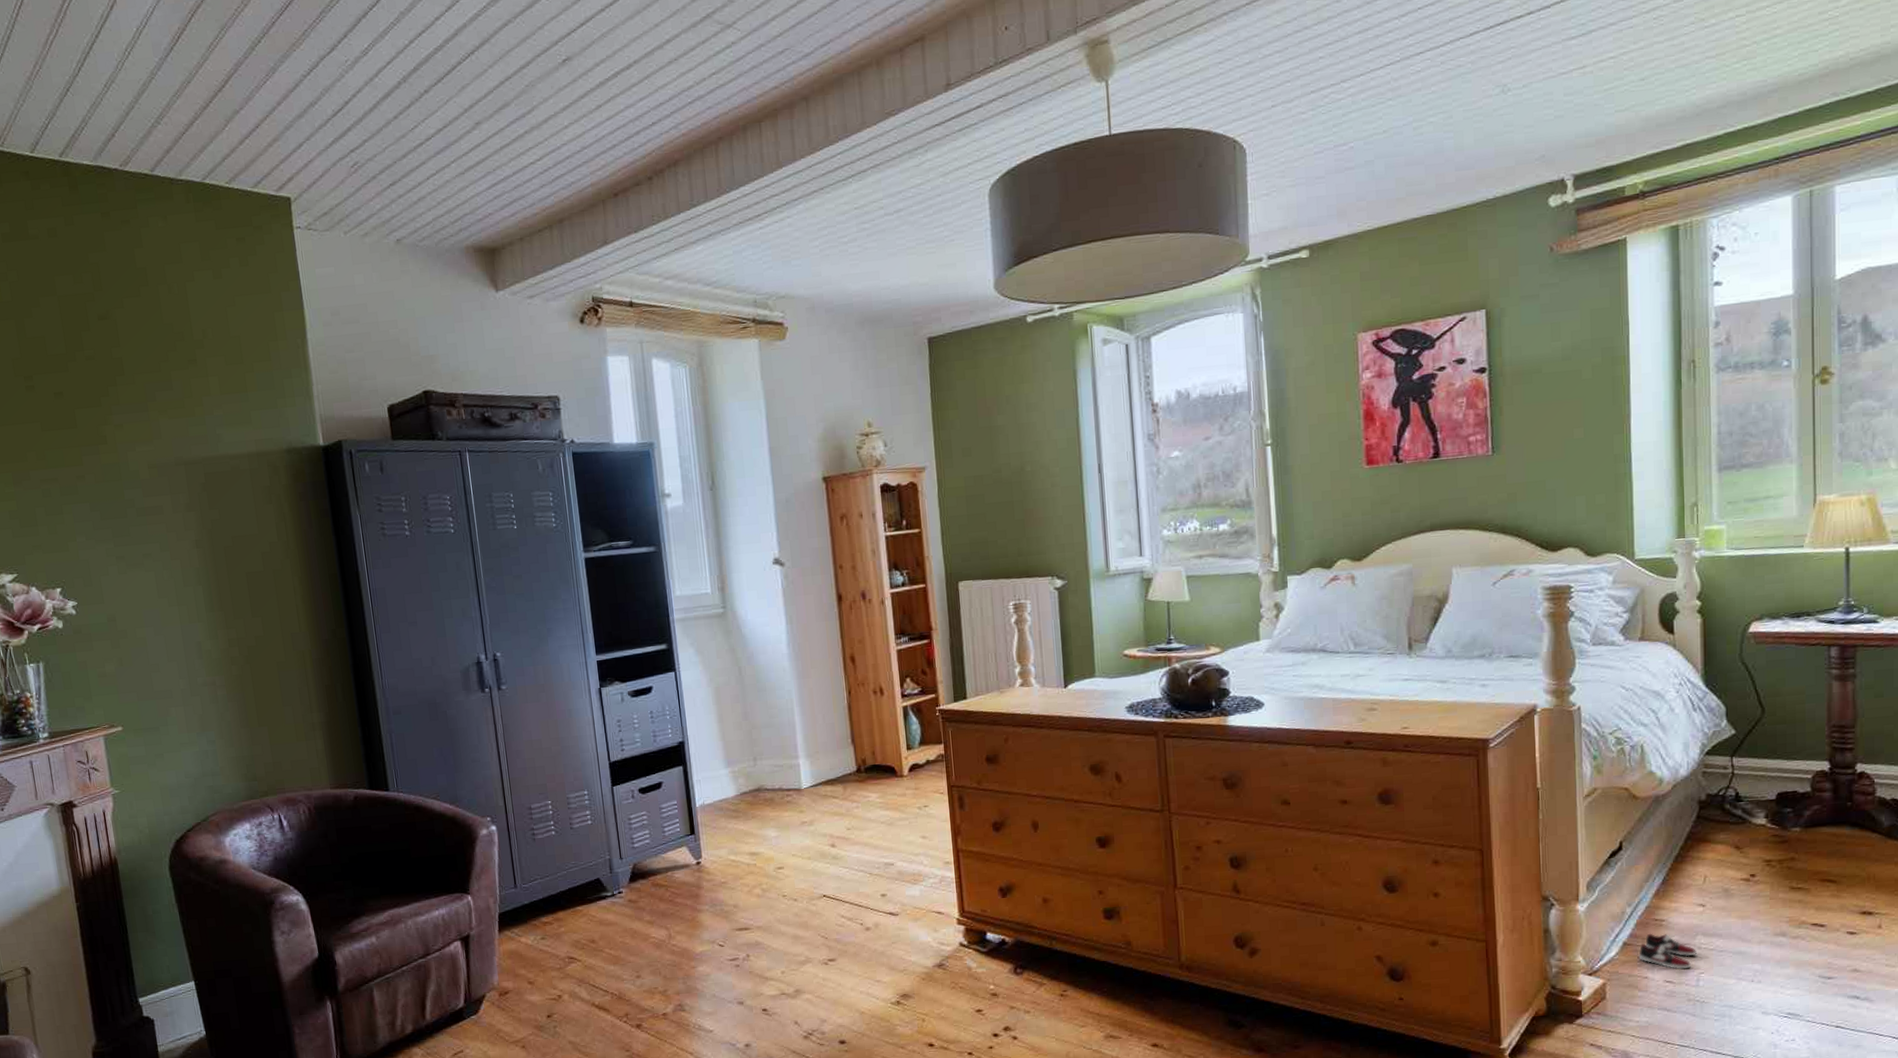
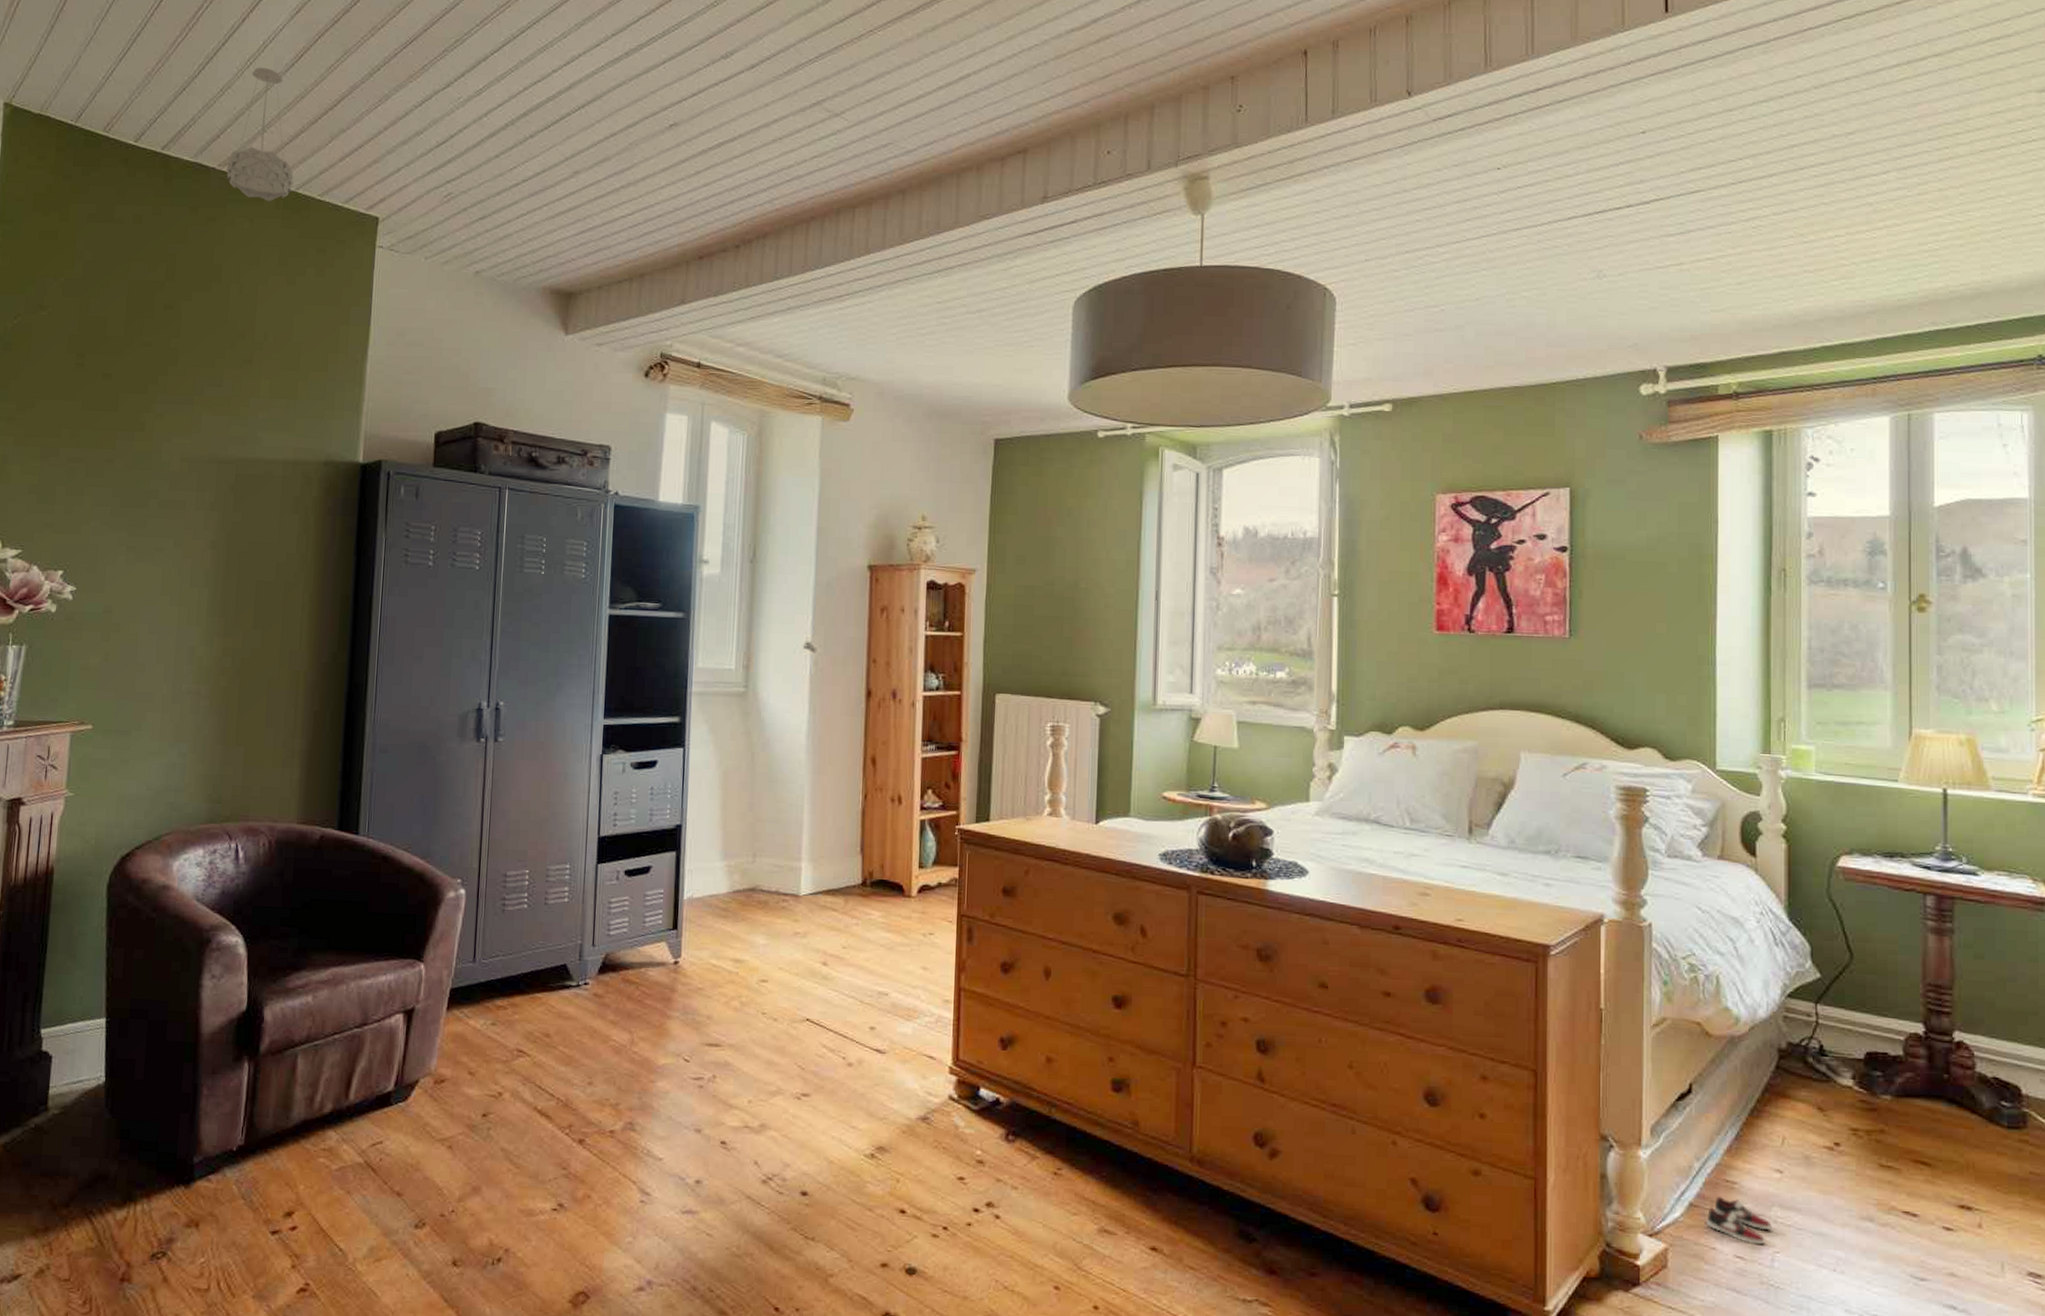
pendant light: none [127,55,199,196] -> present [226,67,294,201]

